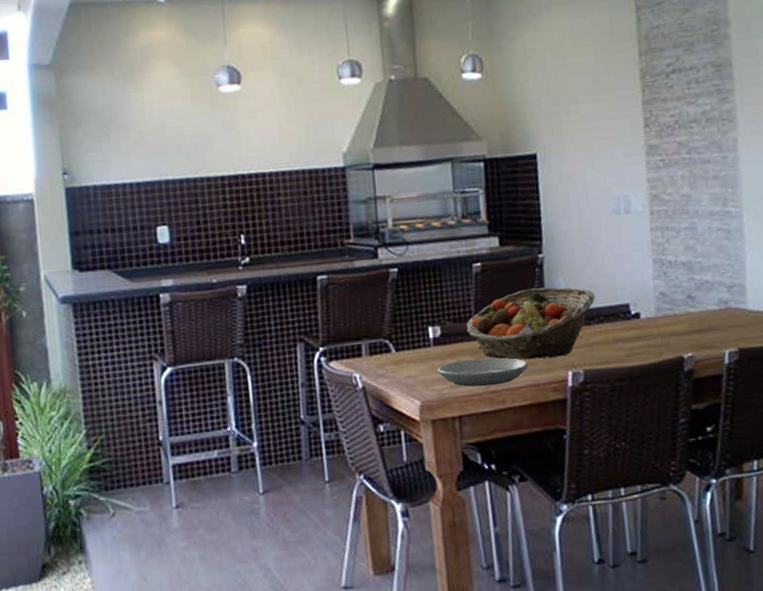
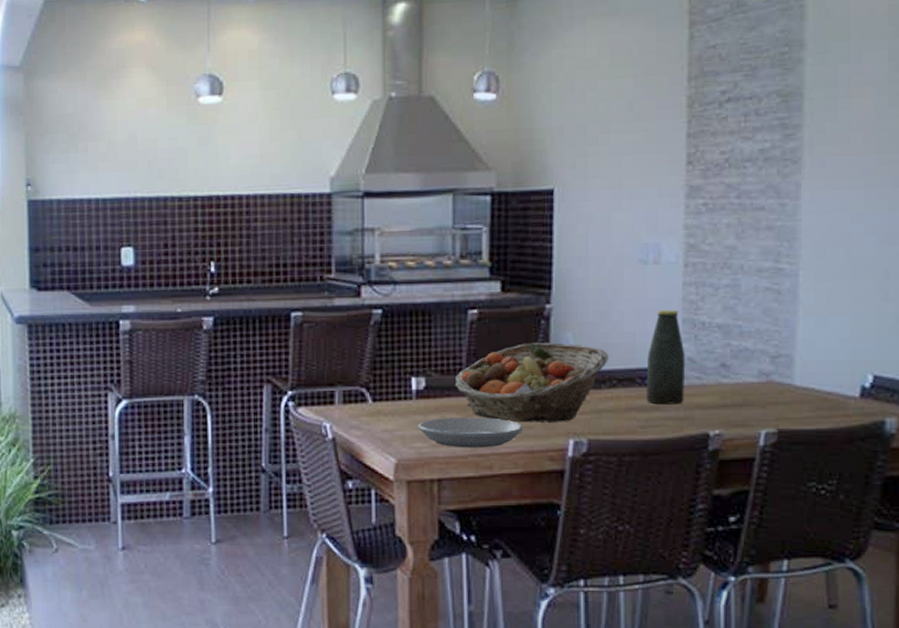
bottle: none [627,252,661,335] -> present [646,310,686,405]

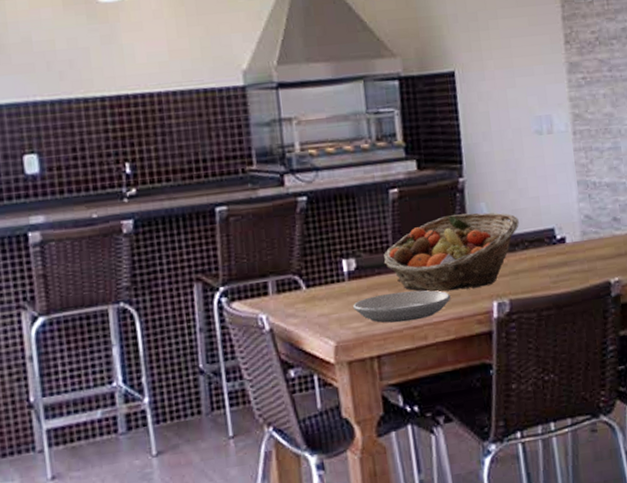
bottle: present [646,310,686,405] -> none [551,173,587,260]

